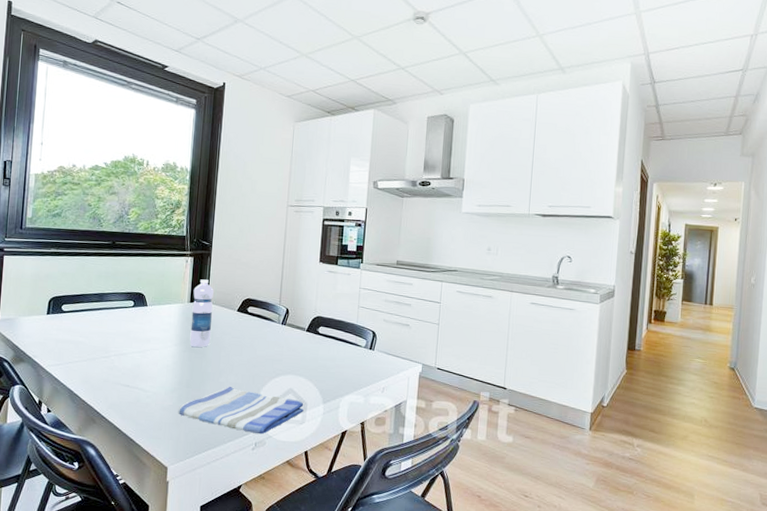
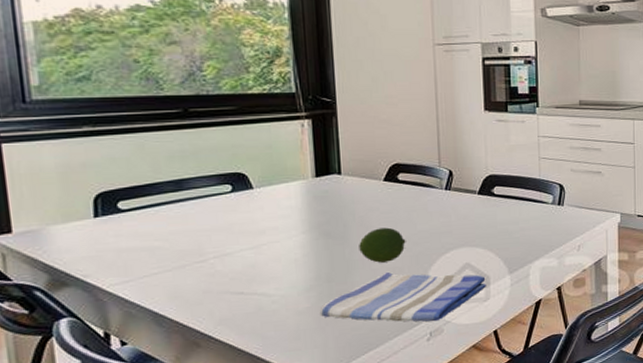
water bottle: present [190,279,214,347] -> none [318,146,353,231]
fruit: none [212,349,247,378] -> present [359,227,406,263]

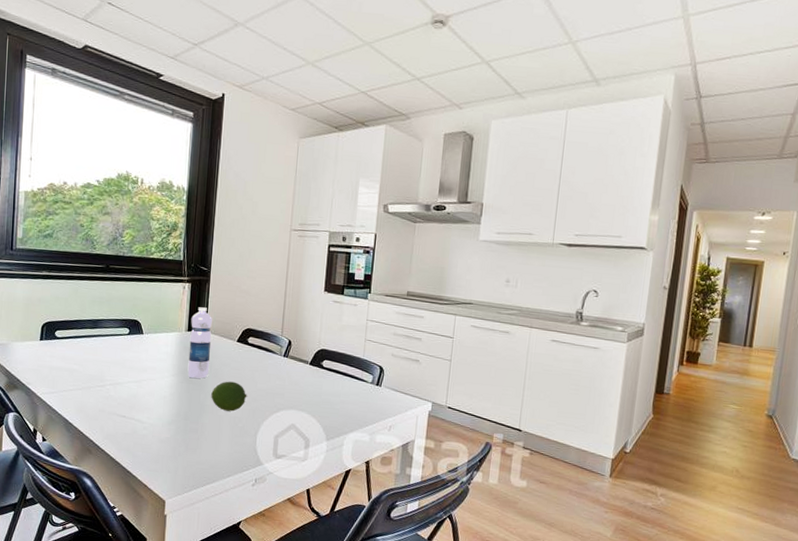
water bottle: none [318,146,353,231] -> present [187,307,212,379]
dish towel: present [319,272,486,322] -> none [175,420,306,471]

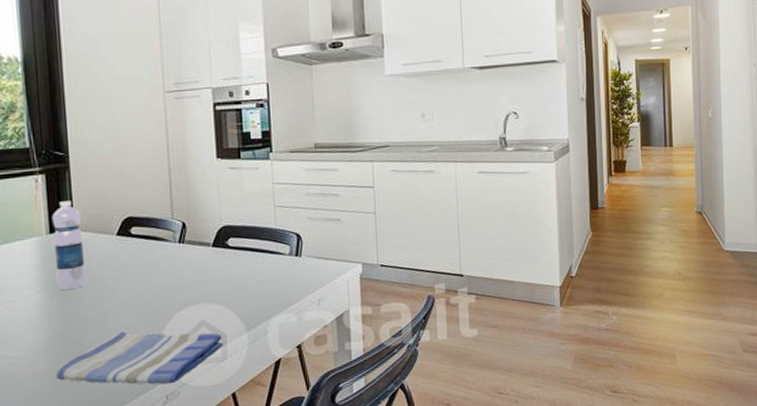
dish towel: none [175,420,306,471] -> present [55,332,223,385]
fruit: present [211,381,247,412] -> none [93,284,140,322]

